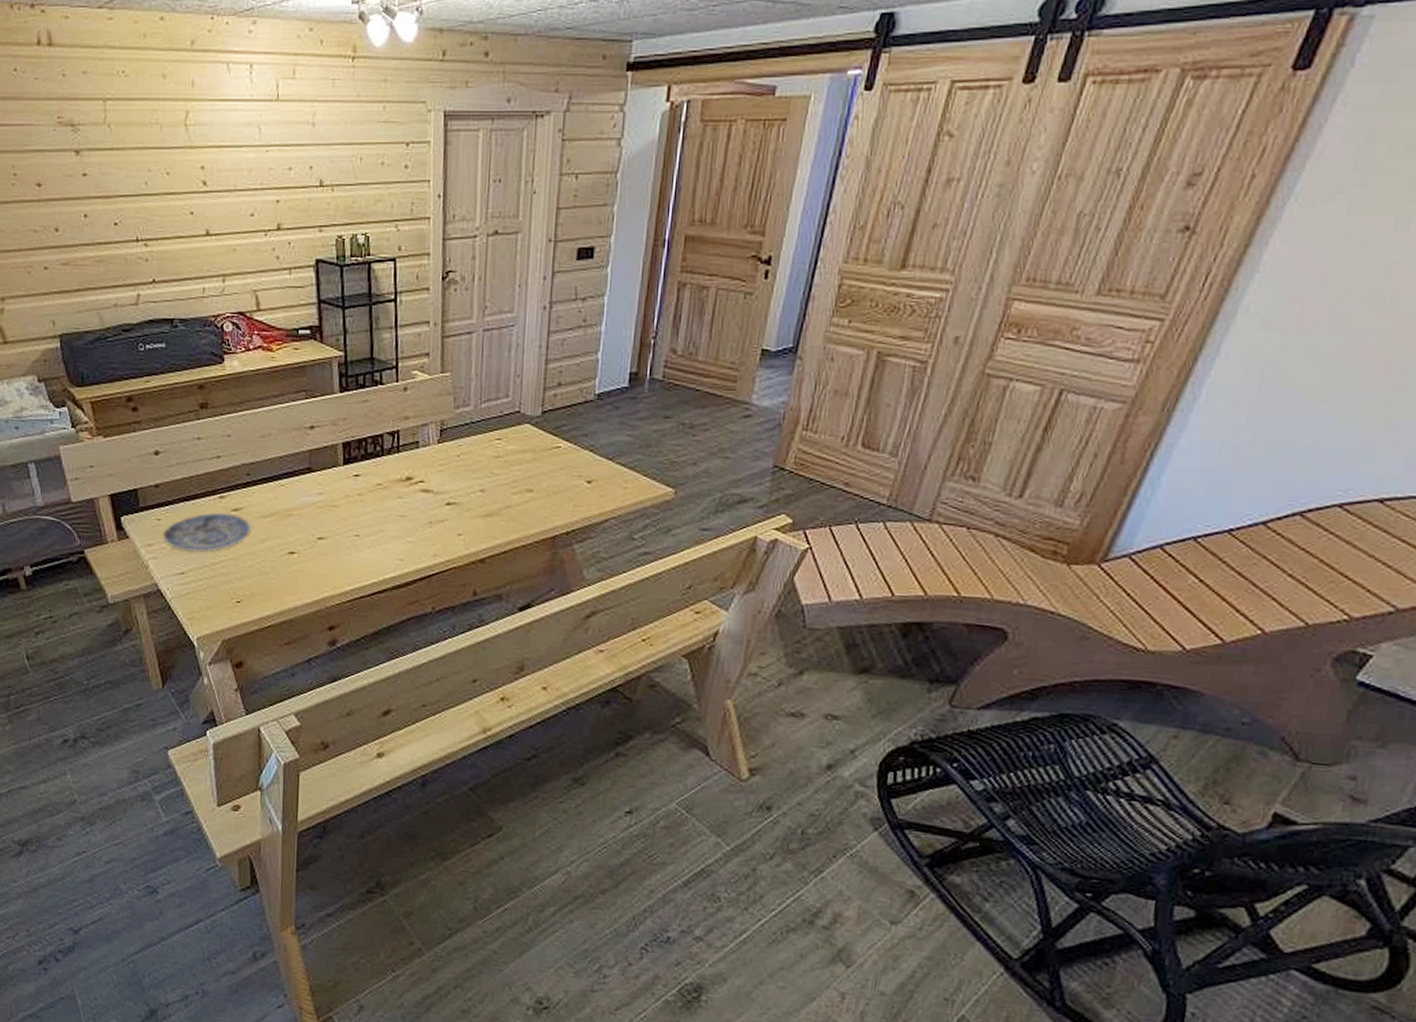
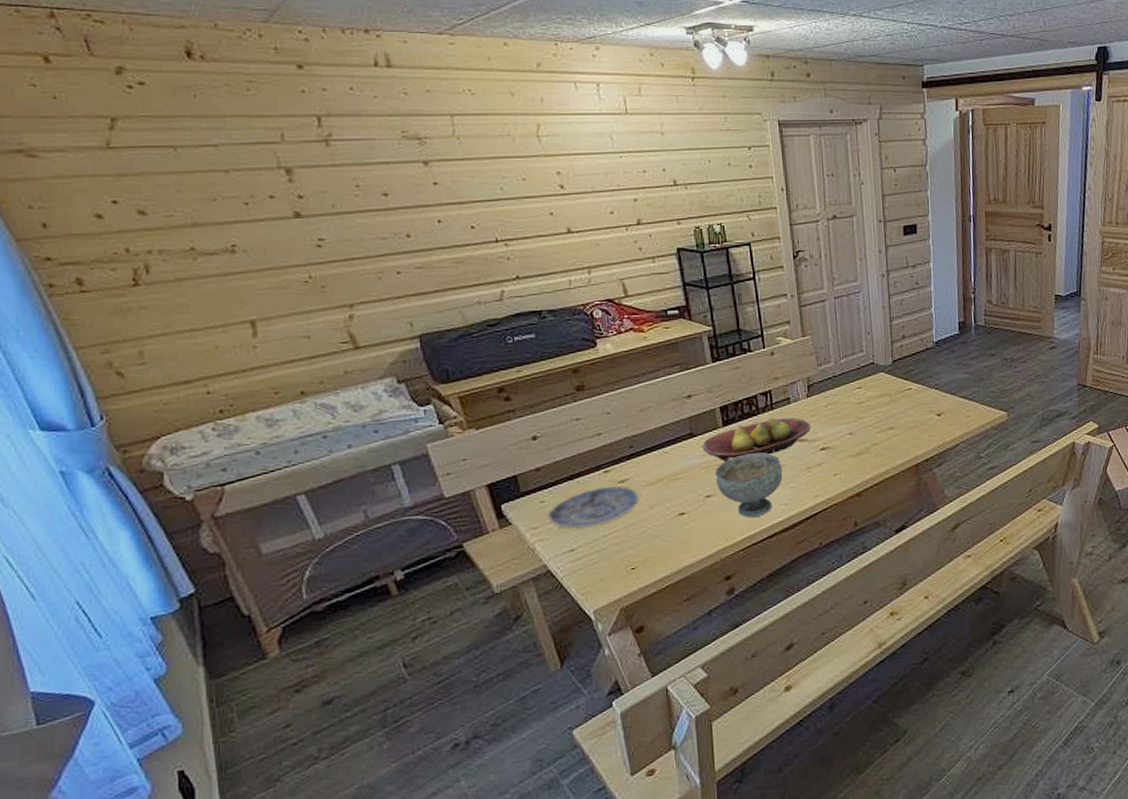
fruit bowl: none [319,461,439,504] -> present [702,417,812,463]
bowl: none [330,498,402,568] -> present [715,452,783,517]

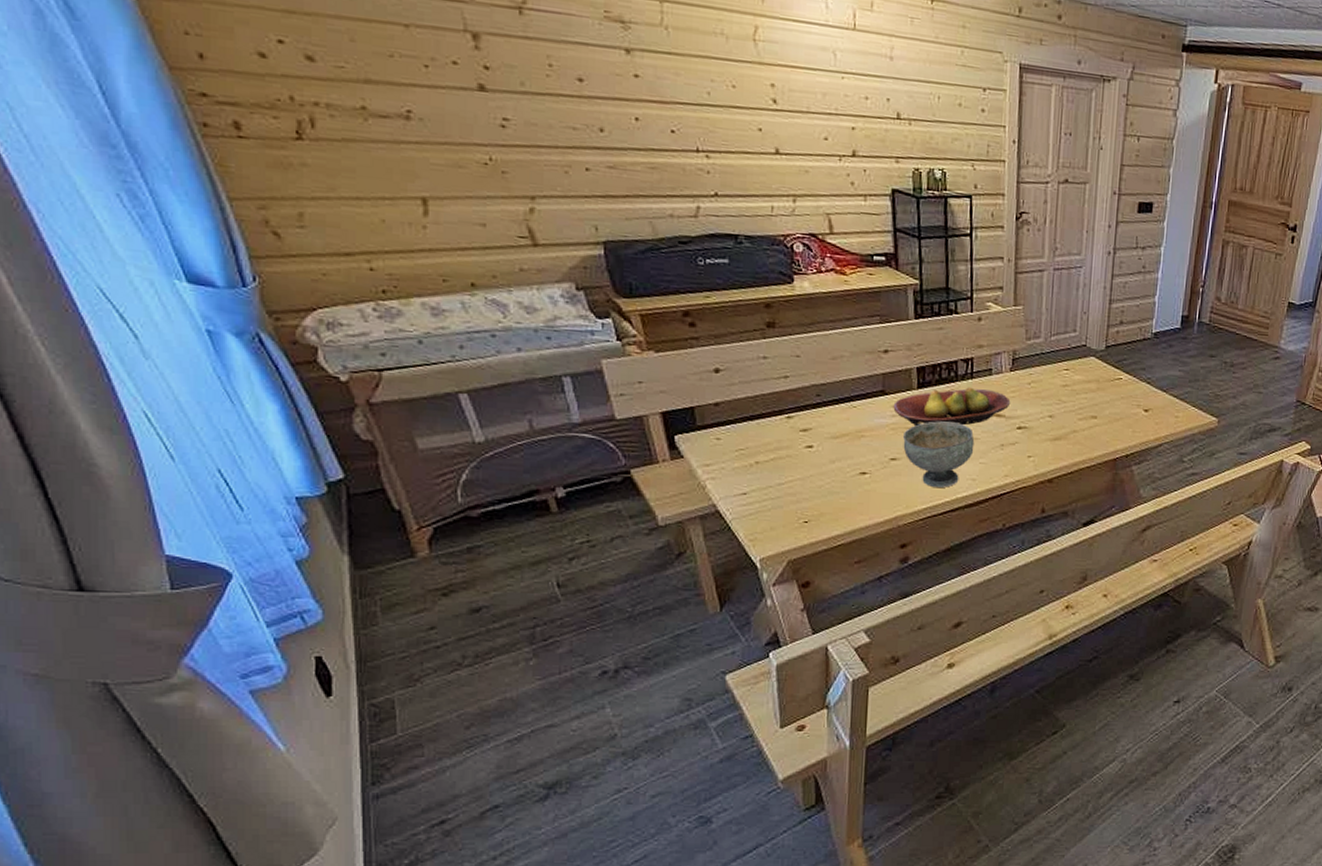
plate: present [548,485,639,529] -> none [722,433,821,473]

